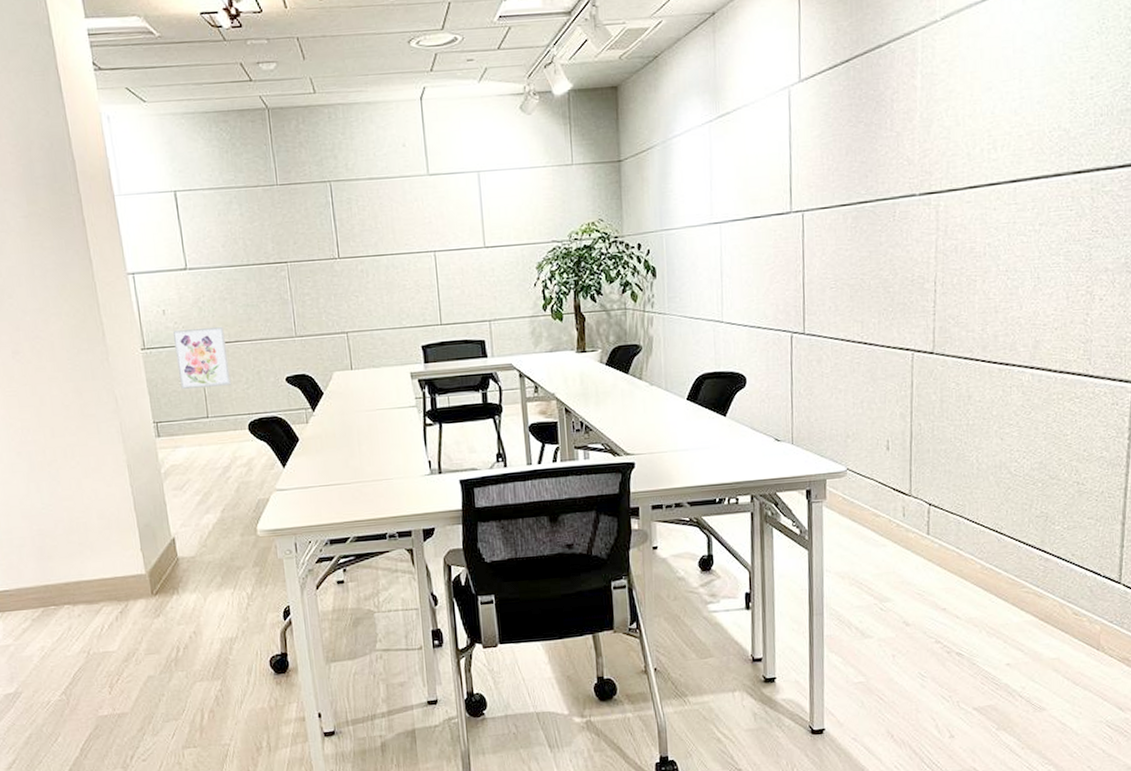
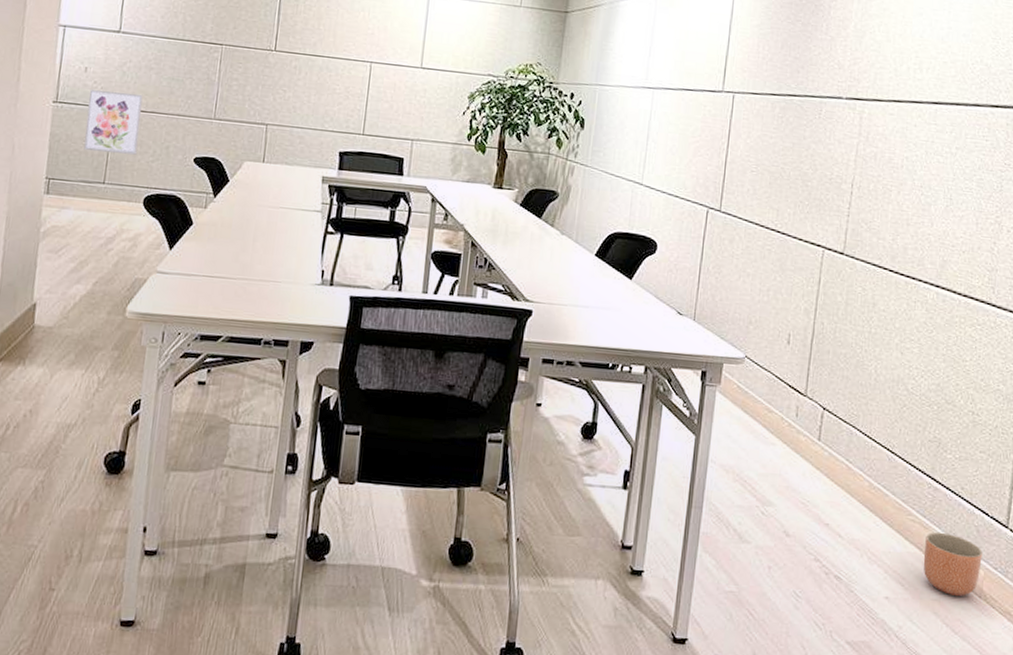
planter: none [1040,597,1097,653] -> present [923,532,982,597]

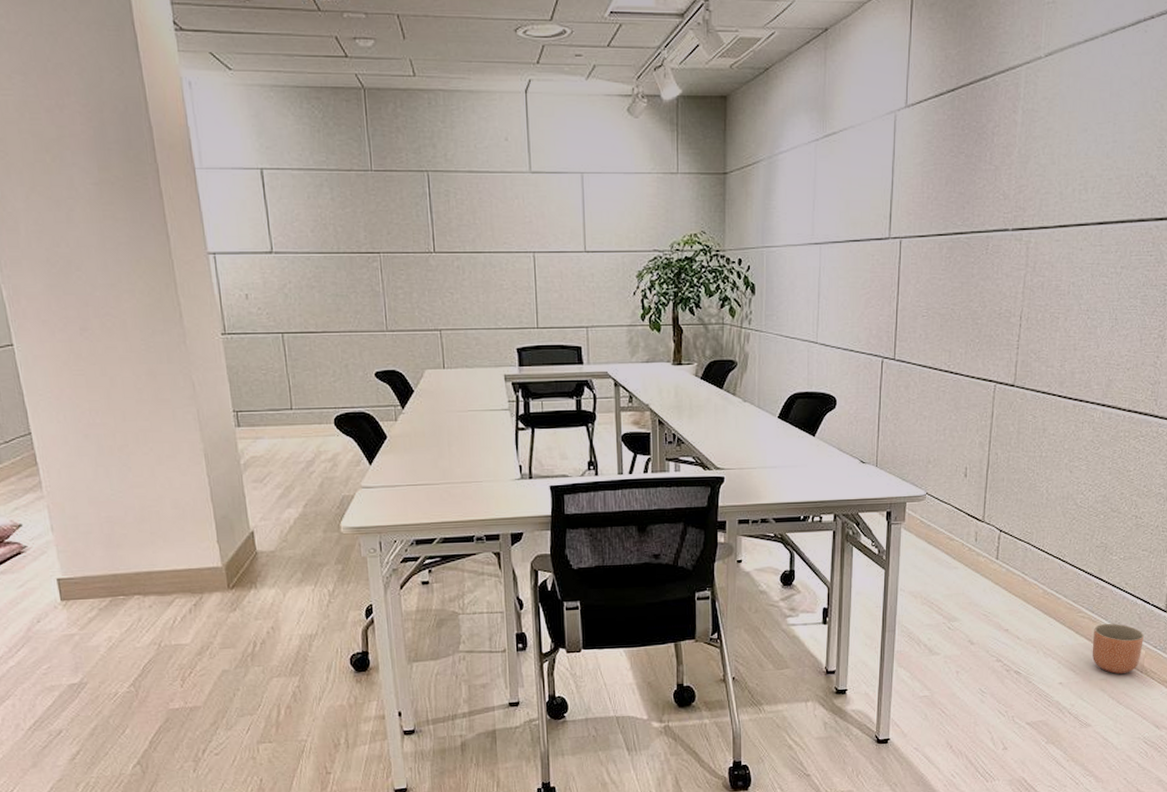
wall art: present [83,90,143,155] -> none [255,315,318,379]

